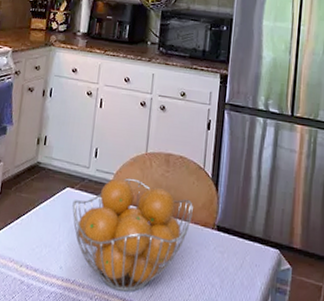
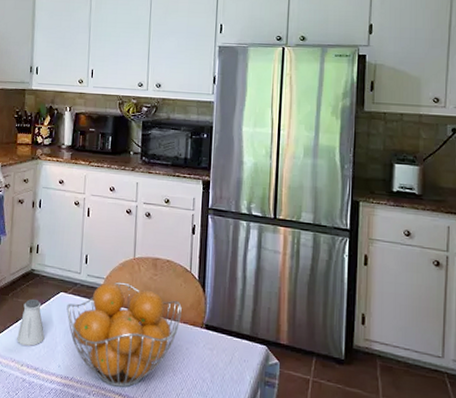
saltshaker: none [17,193,48,245] -> present [17,298,45,346]

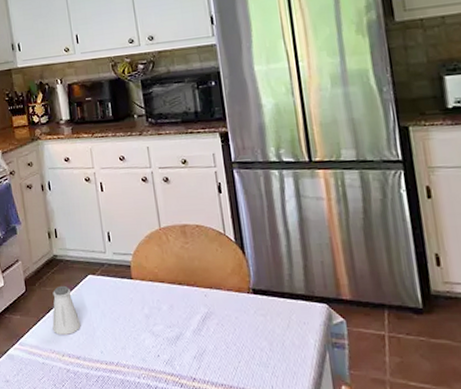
fruit basket: present [66,282,182,388] -> none [97,255,224,367]

